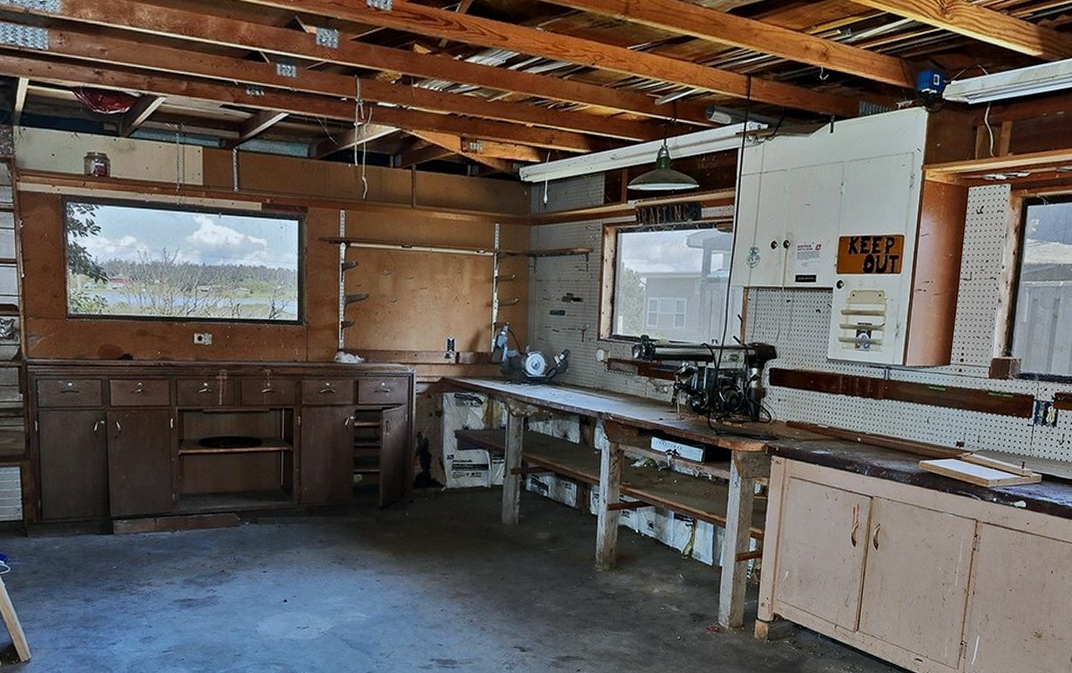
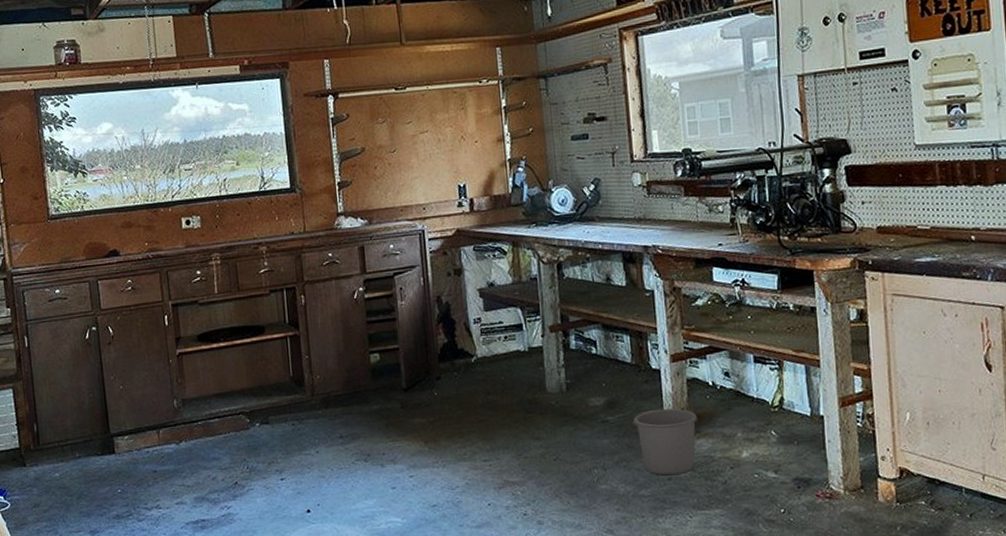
bucket: none [568,547,623,602] -> present [631,408,698,476]

